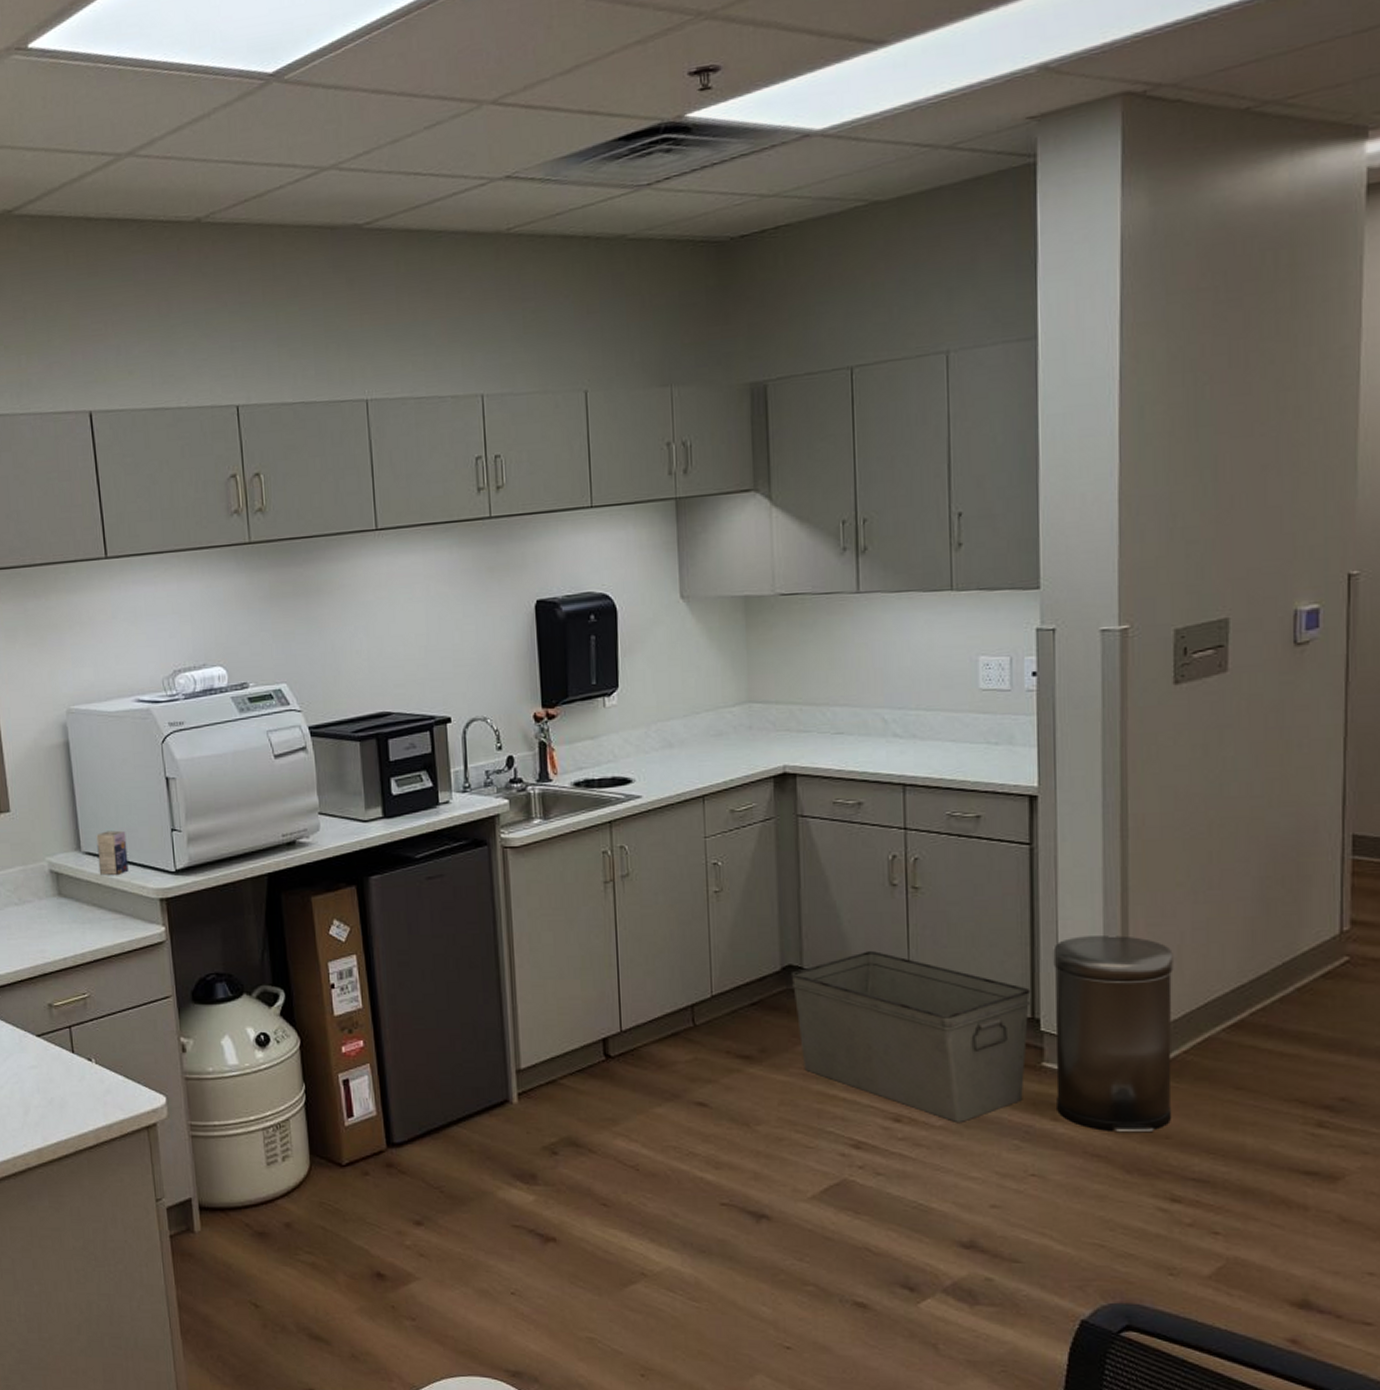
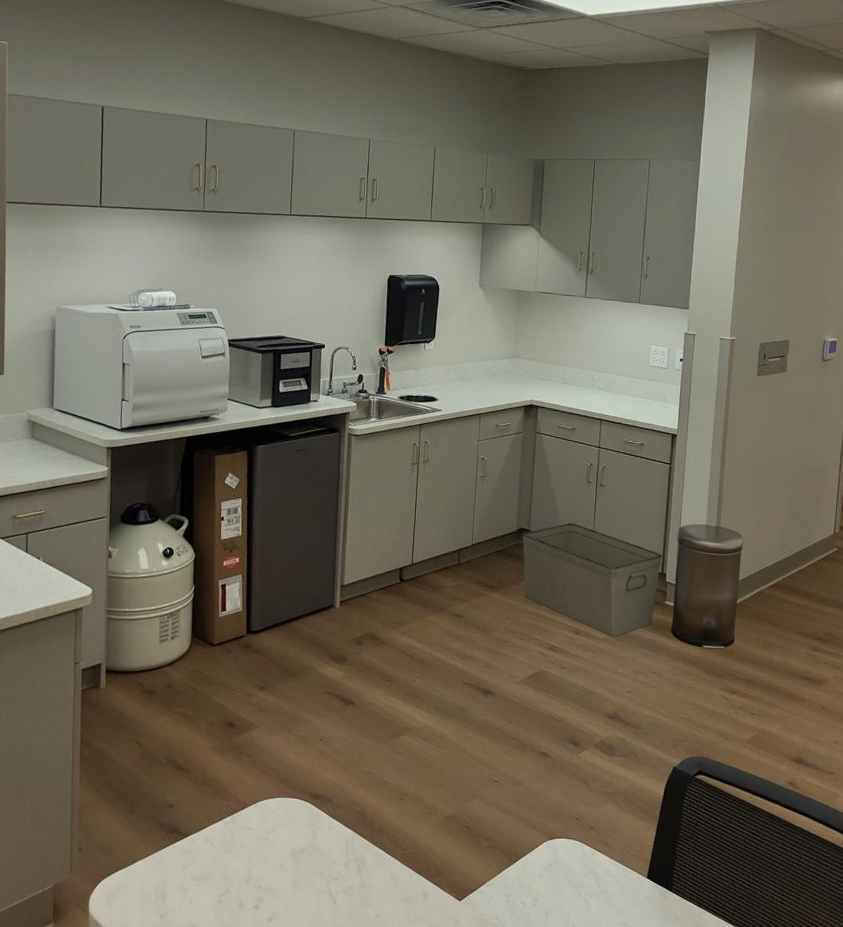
medicine box: present [96,830,129,876] -> none [64,396,88,428]

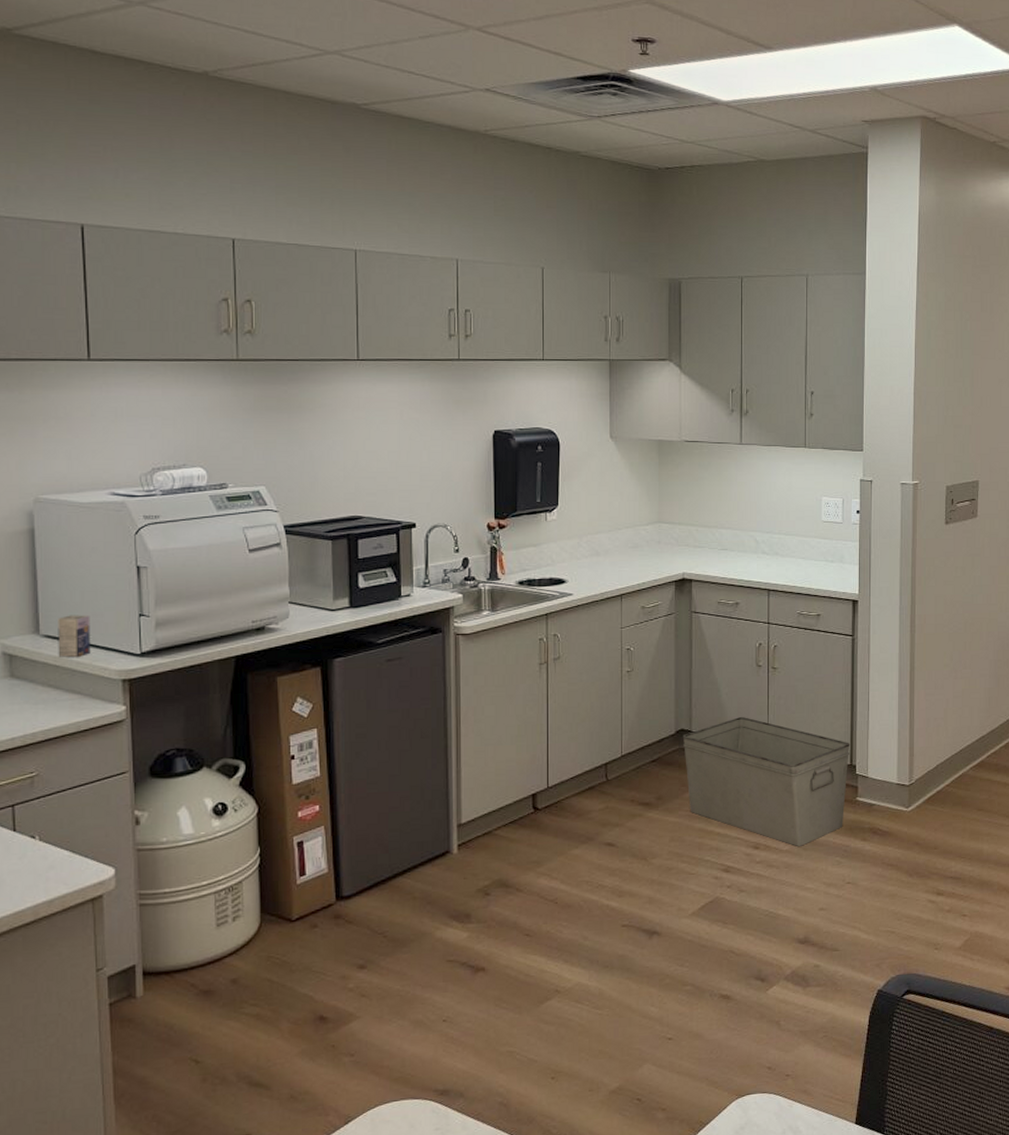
medicine box: none [64,396,88,428] -> present [58,615,91,658]
pedal bin: present [671,524,744,650] -> none [865,702,941,848]

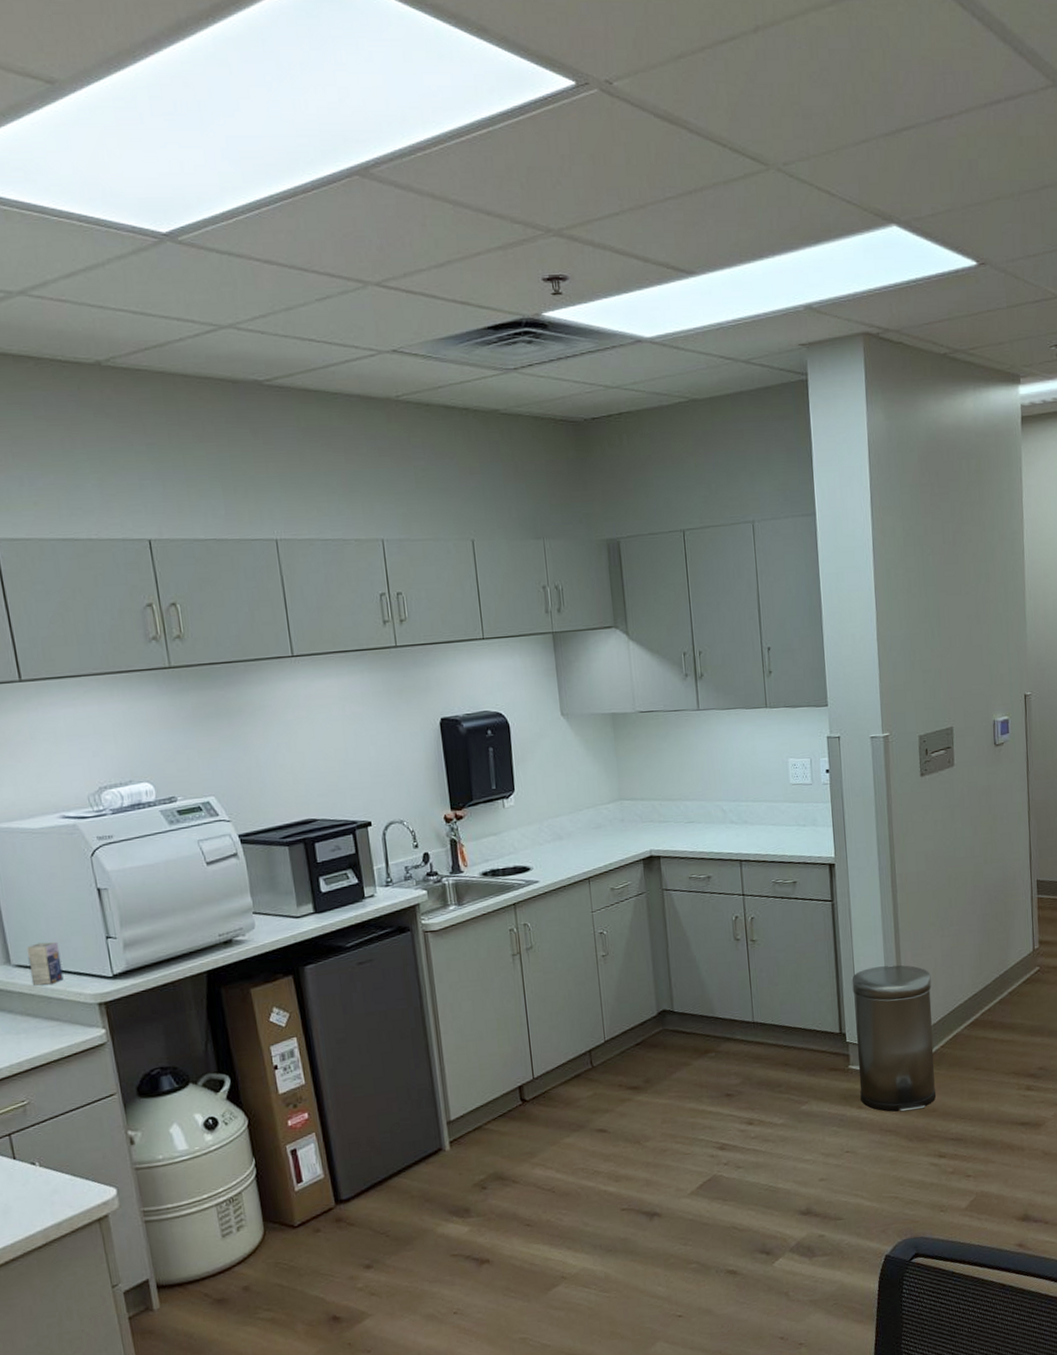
storage bin: present [682,717,850,846] -> none [665,993,839,1119]
pedal bin: none [865,702,941,848] -> present [852,965,936,1113]

